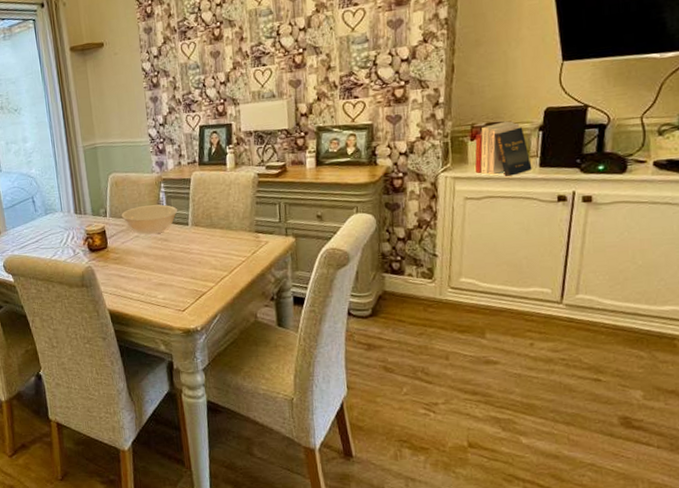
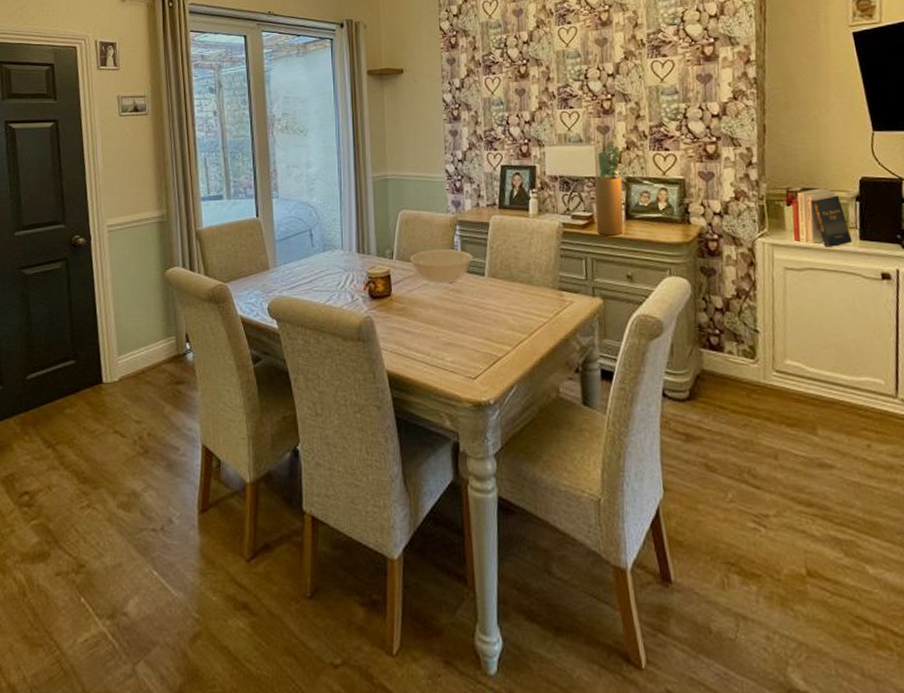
vase: none [287,90,315,182] -> present [594,137,624,236]

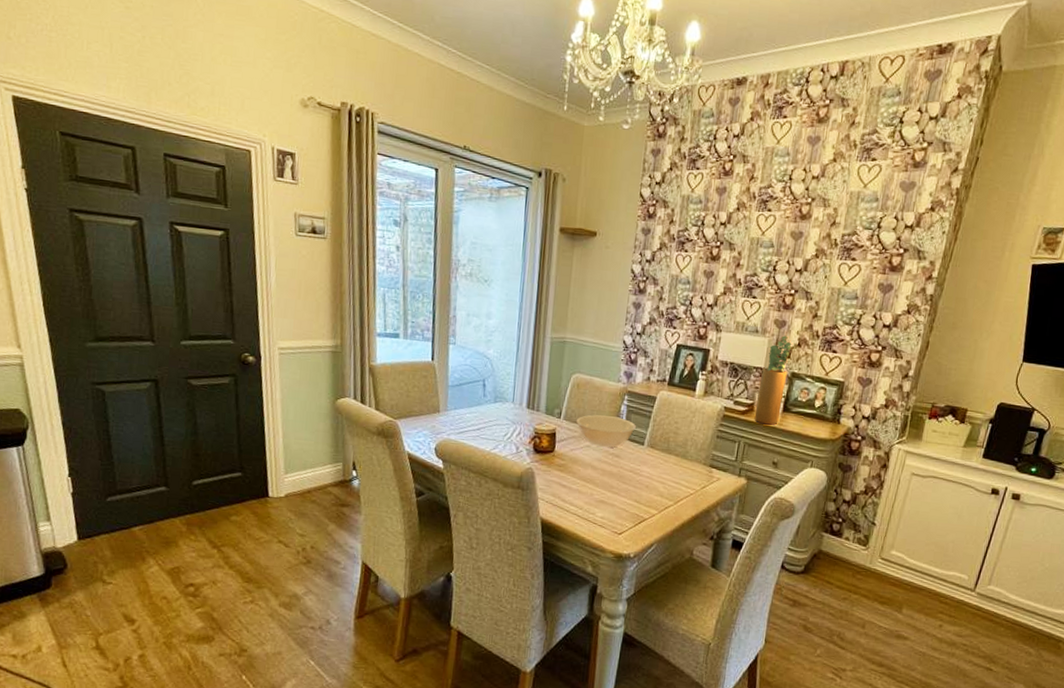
books: present [791,188,853,247] -> none [926,407,977,461]

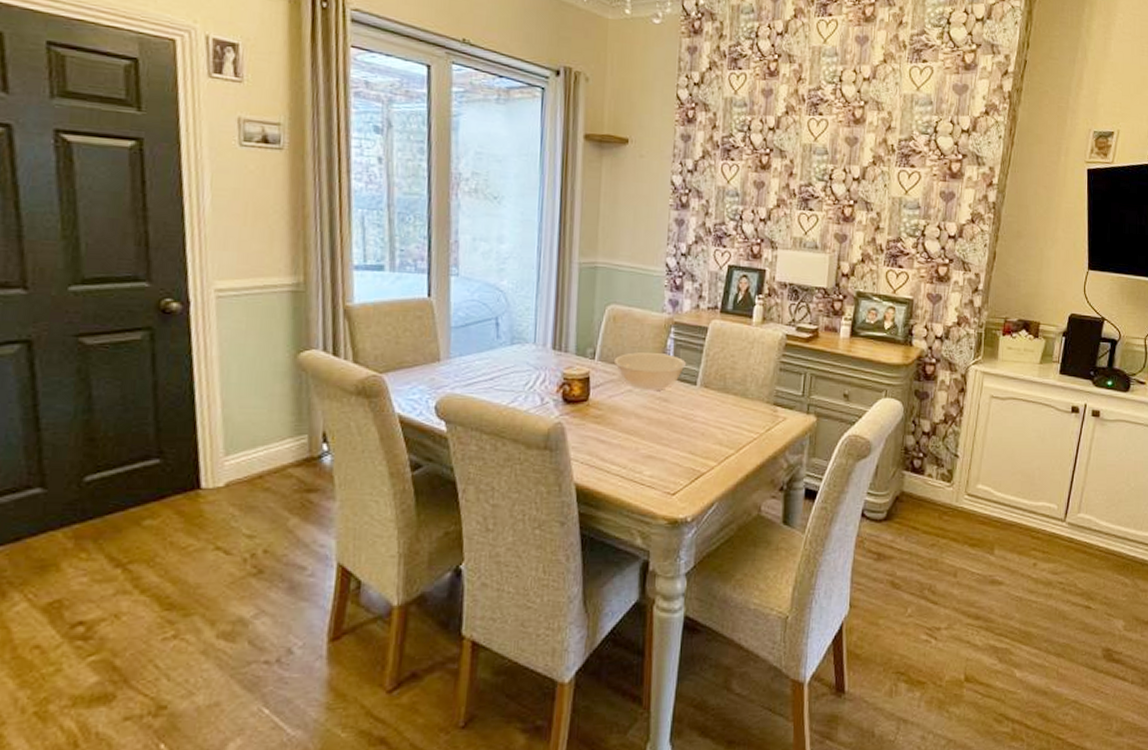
vase: present [754,332,792,425] -> none [820,247,855,352]

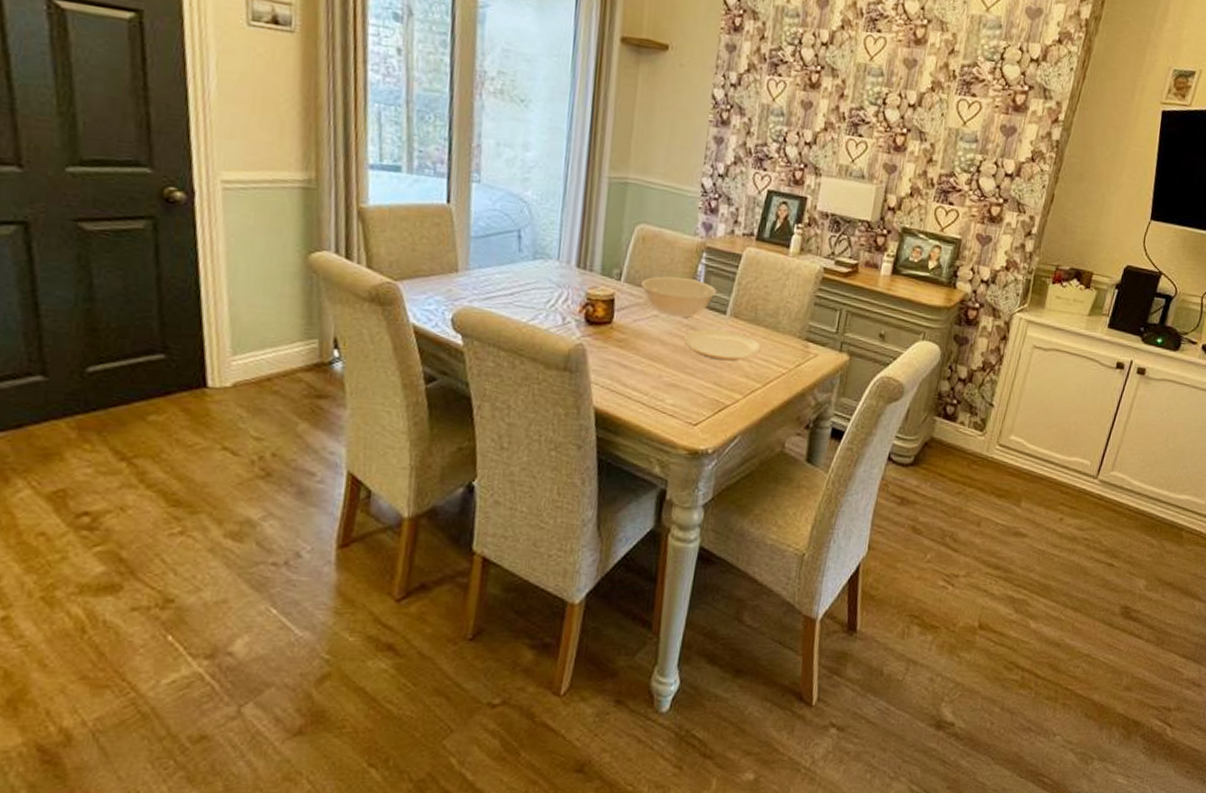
plate: none [658,400,732,430] -> present [684,328,762,361]

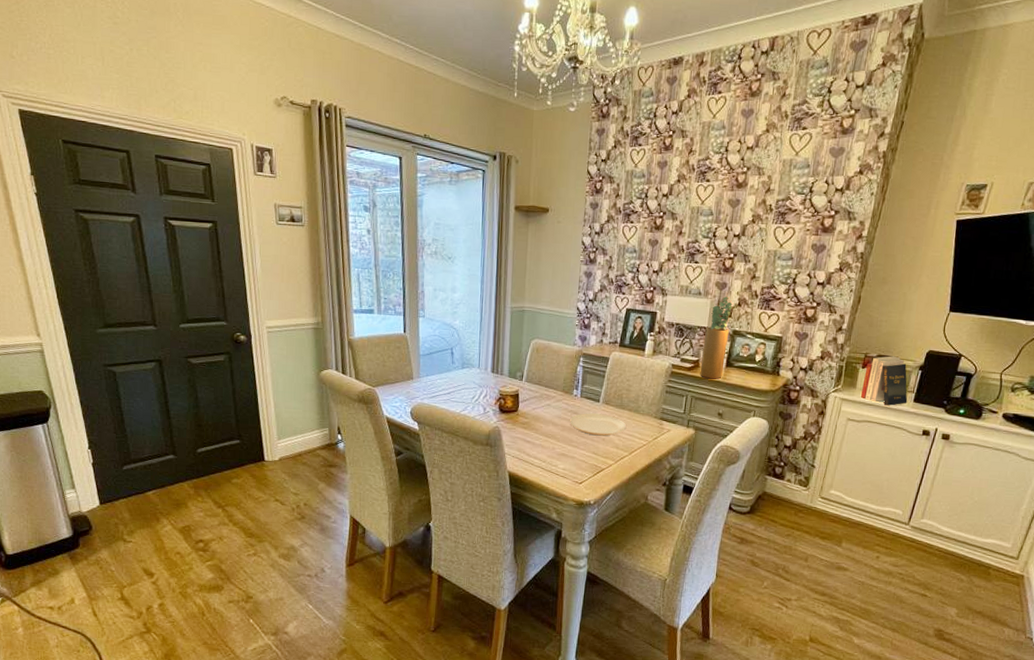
bowl: present [641,276,716,318] -> none [537,376,591,406]
vase: none [858,179,903,290] -> present [700,293,733,379]
books: none [1049,269,1102,332] -> present [860,356,908,406]

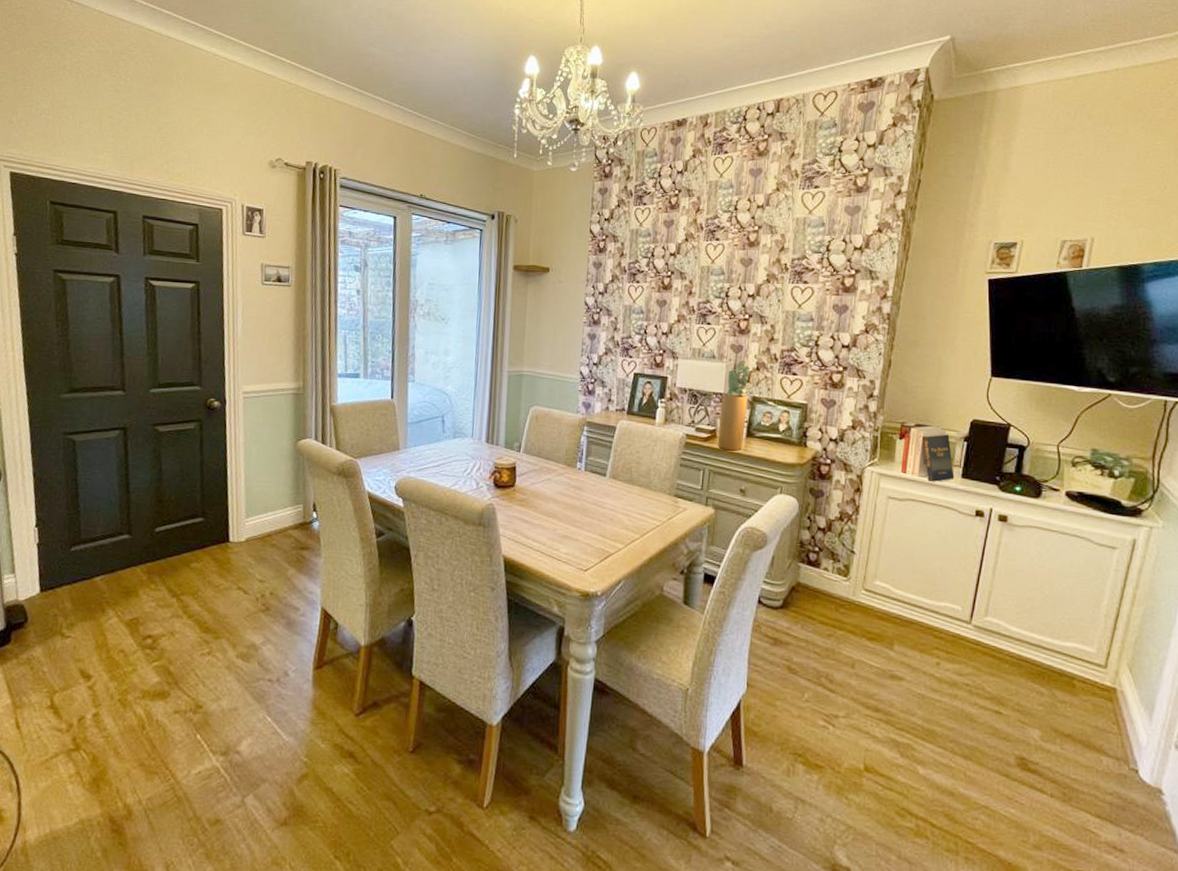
plate: present [570,413,627,436] -> none [573,489,637,516]

